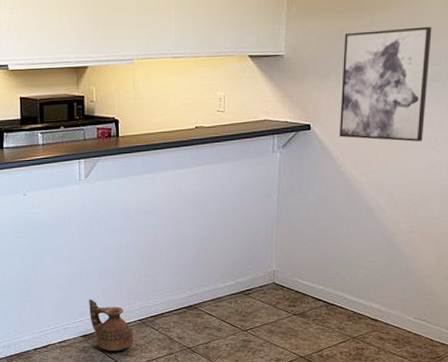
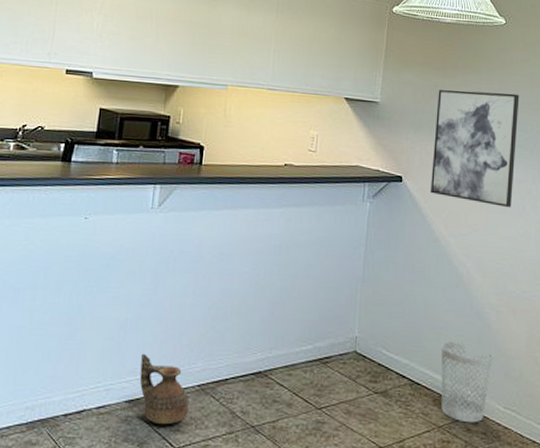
wastebasket: none [354,266,404,333] -> present [441,341,493,423]

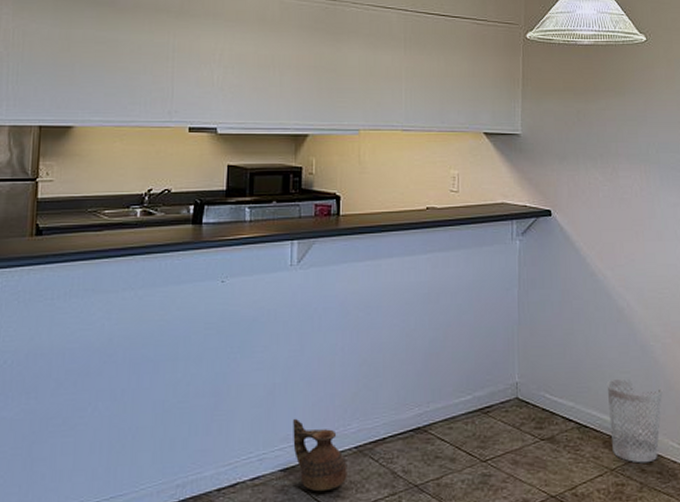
wall art: present [430,89,520,208] -> none [581,113,669,234]

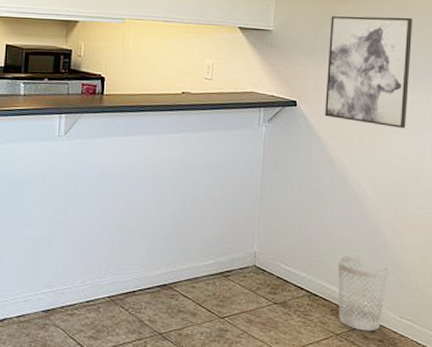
ceramic jug: present [293,418,347,492] -> none [54,268,101,332]
wall art: none [581,113,669,234] -> present [324,15,413,129]

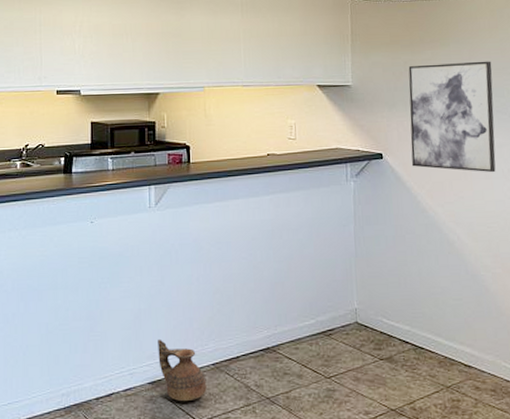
ceramic jug: none [54,268,101,332] -> present [158,339,207,402]
wastebasket: present [337,255,389,331] -> none [440,304,495,382]

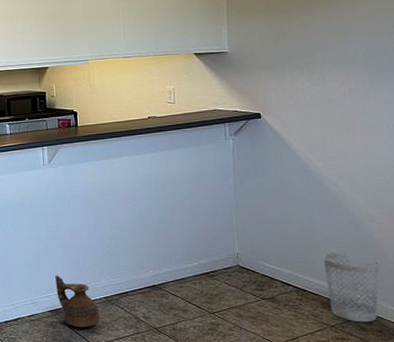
wall art: present [408,61,496,173] -> none [285,21,380,129]
wastebasket: none [440,304,495,382] -> present [322,252,380,323]

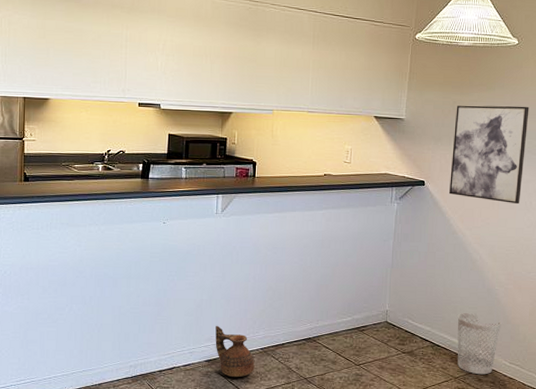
wall art: none [285,21,380,129] -> present [448,105,529,205]

